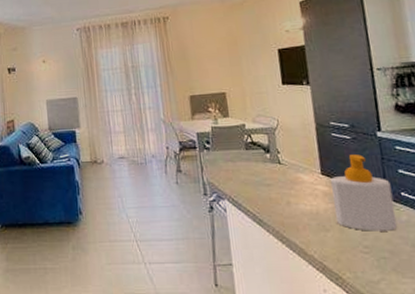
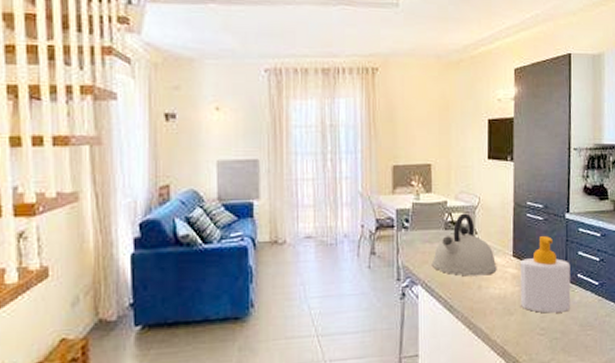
kettle: none [237,134,305,193] -> present [433,213,497,277]

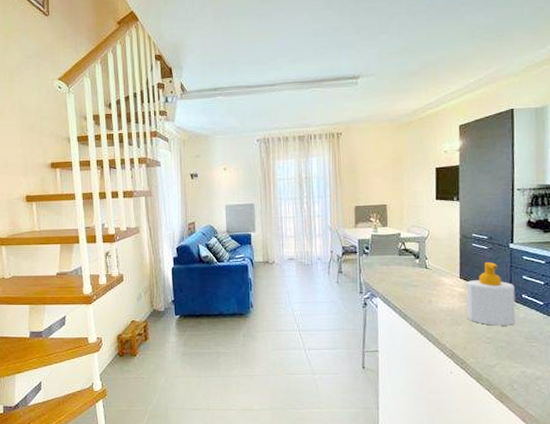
kettle: present [433,213,497,277] -> none [389,243,445,293]

